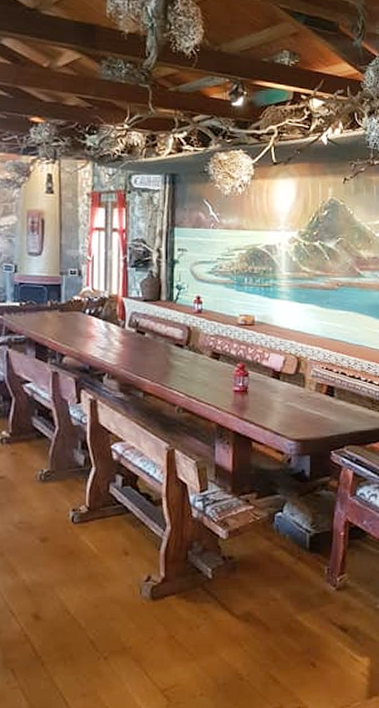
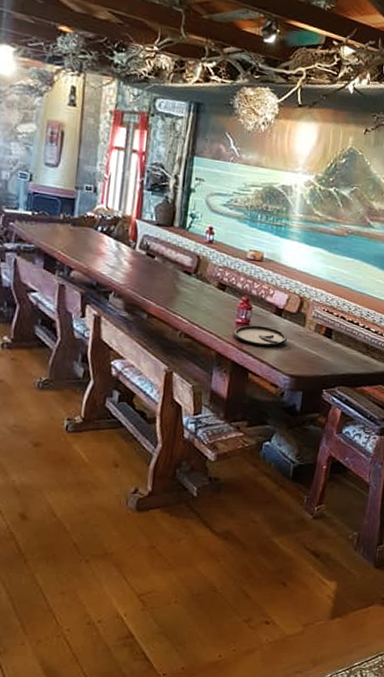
plate: none [233,391,289,413] -> present [234,325,288,347]

